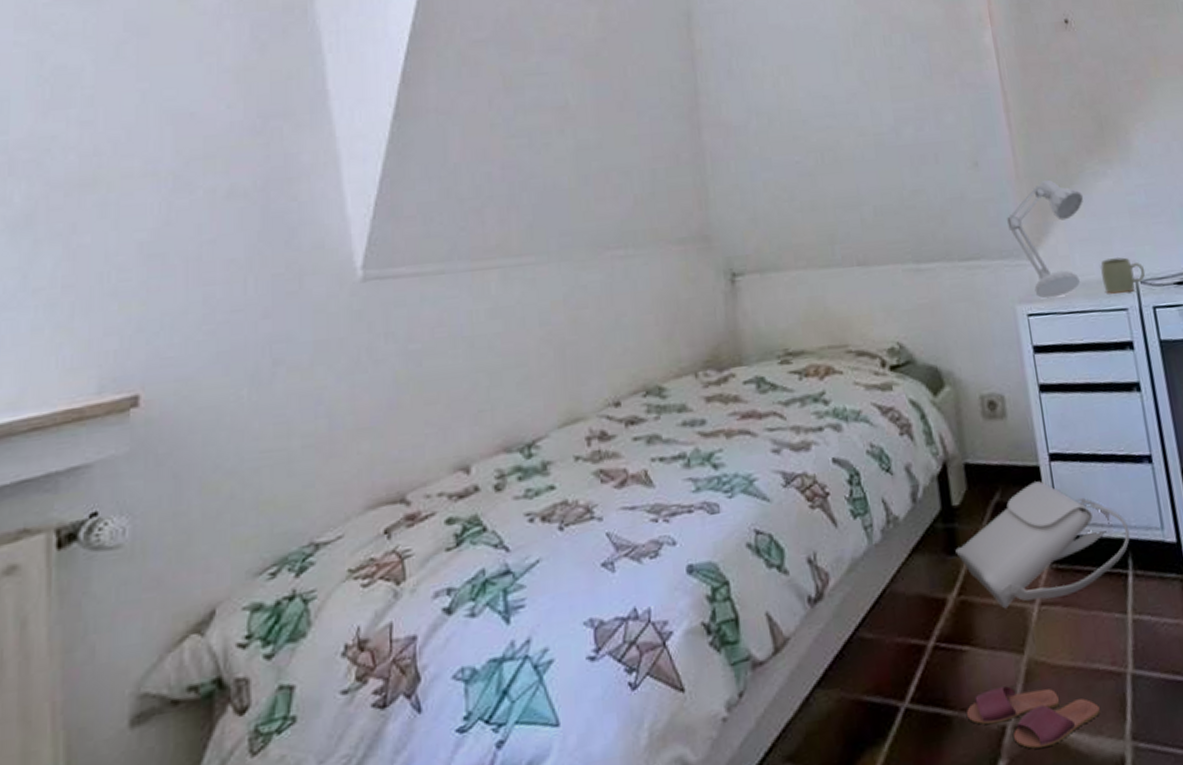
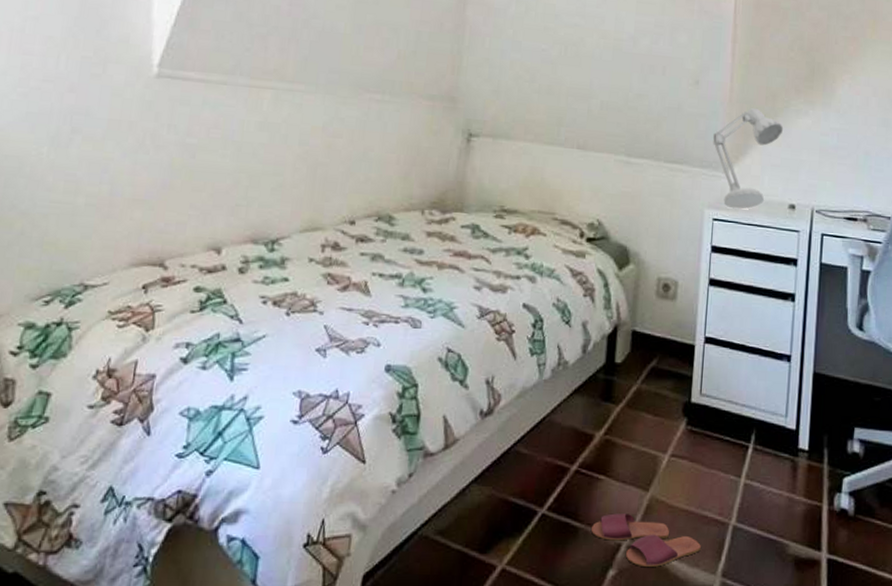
backpack: present [955,481,1130,609] -> none [610,357,759,453]
mug: present [1099,257,1146,294] -> none [783,186,822,217]

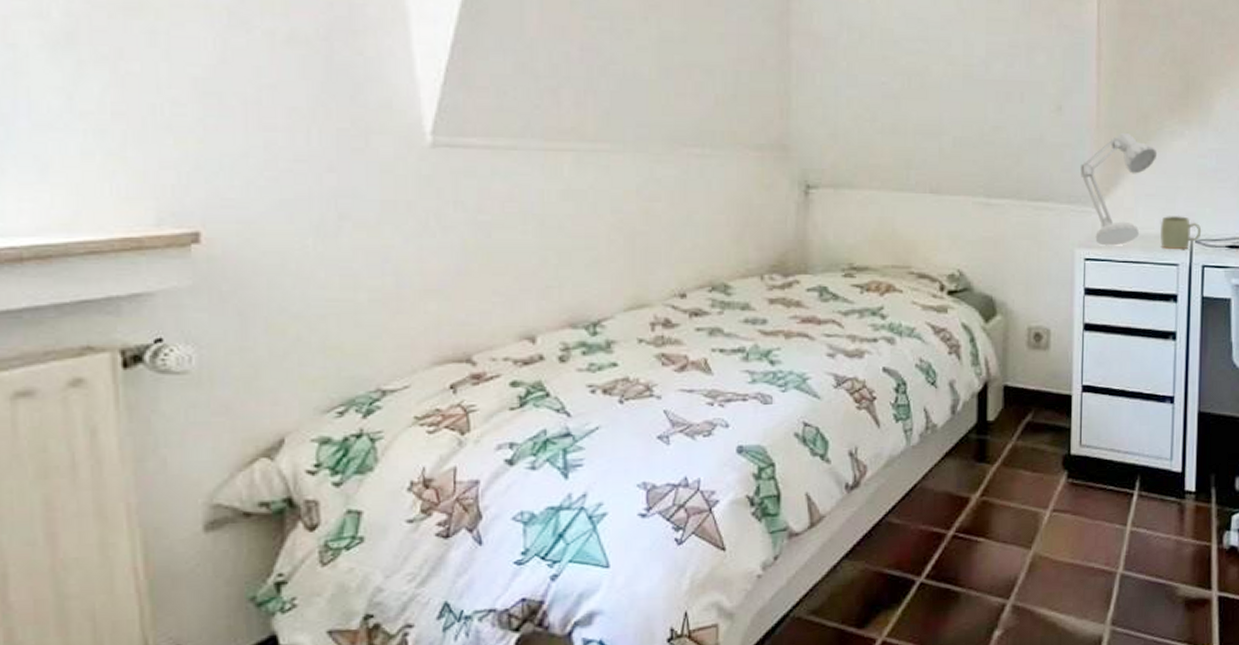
slippers: present [591,513,701,568] -> none [974,573,1088,625]
mug: none [783,186,822,217] -> present [1159,216,1202,249]

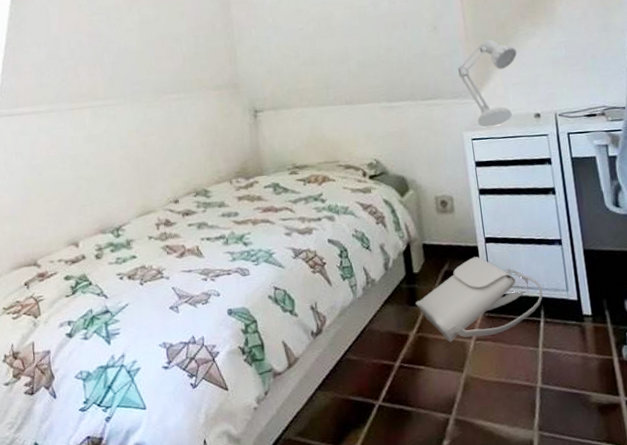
backpack: none [984,408,1142,511] -> present [415,256,543,343]
mug: present [1159,216,1202,249] -> none [527,96,563,124]

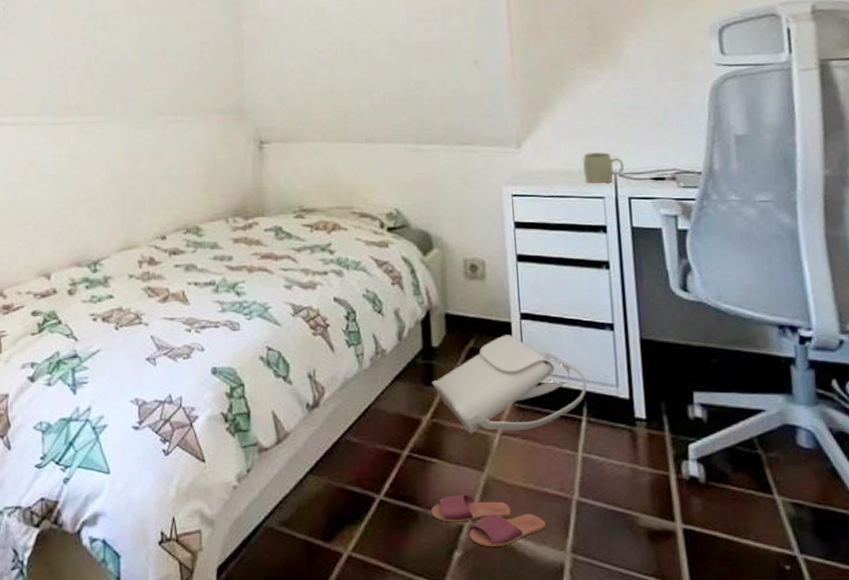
slippers: none [422,393,517,434] -> present [431,495,546,548]
desk lamp: present [458,39,517,128] -> none [501,79,573,183]
mug: none [527,96,563,124] -> present [582,152,625,183]

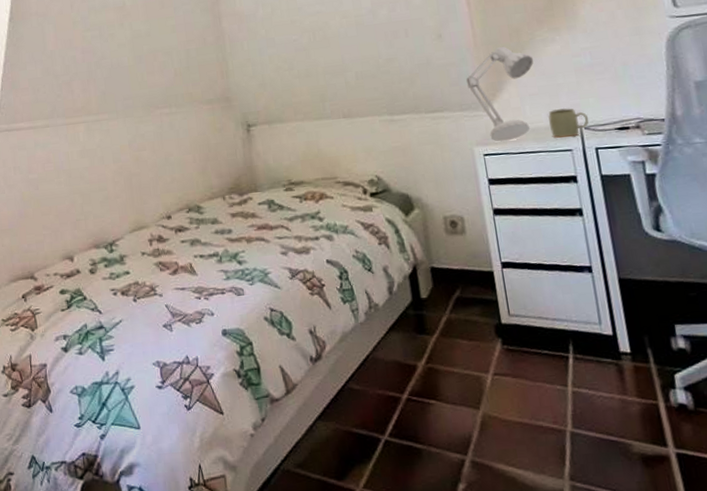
slippers: present [431,495,546,548] -> none [433,432,543,479]
backpack: present [432,335,587,434] -> none [424,283,571,376]
desk lamp: none [501,79,573,183] -> present [466,46,534,142]

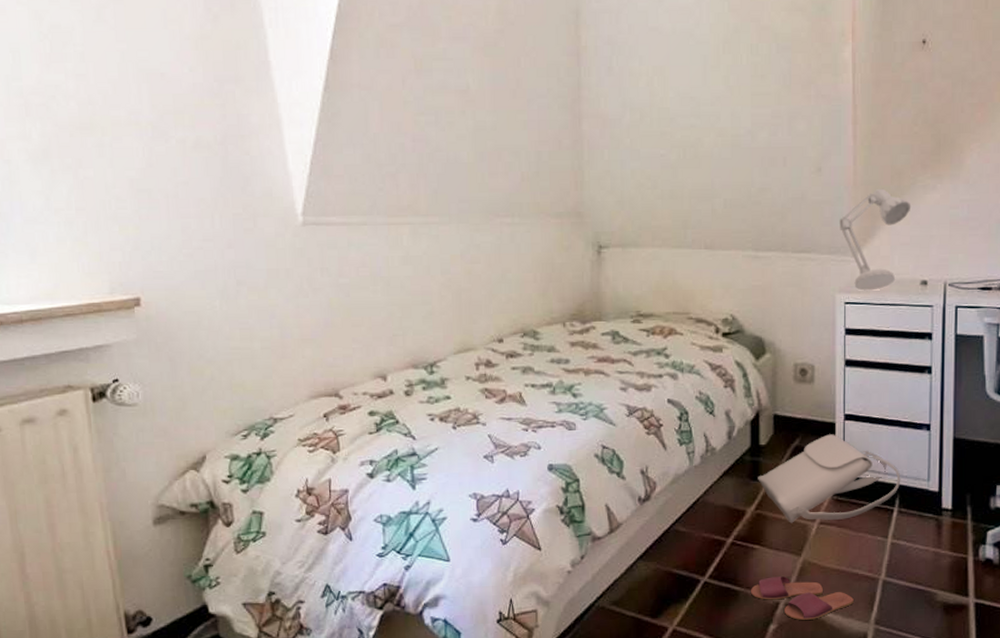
backpack: none [424,283,571,376] -> present [758,434,901,523]
slippers: none [433,432,543,479] -> present [751,576,854,621]
mug: present [547,108,589,138] -> none [914,262,955,292]

